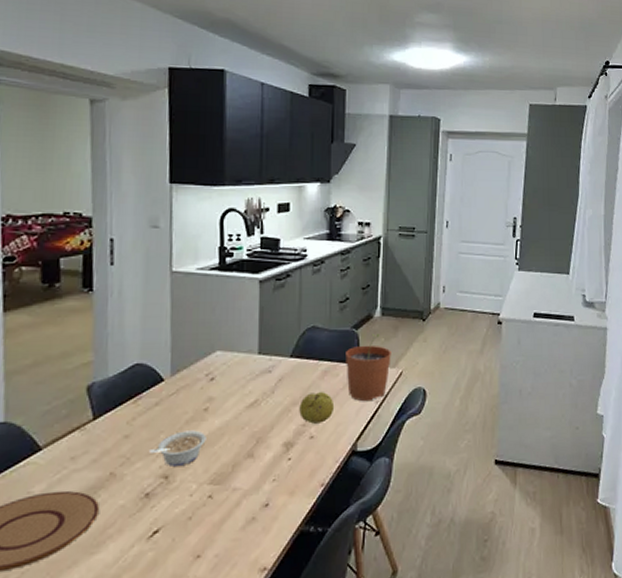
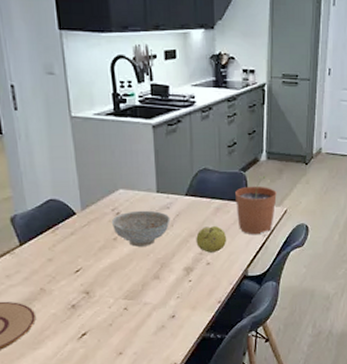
legume: present [149,430,206,466] -> none [71,256,118,284]
decorative bowl: none [203,374,271,418] -> present [111,210,170,247]

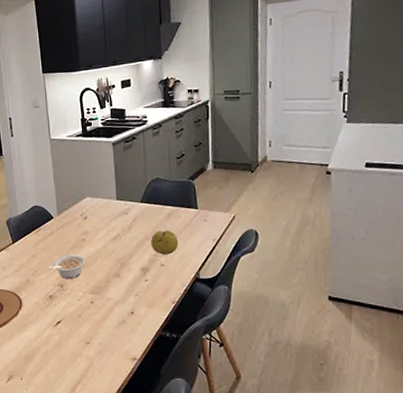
legume: none [71,256,118,284] -> present [49,254,86,279]
decorative bowl: present [111,210,170,247] -> none [80,215,128,247]
plant pot: present [235,176,277,235] -> none [185,184,225,240]

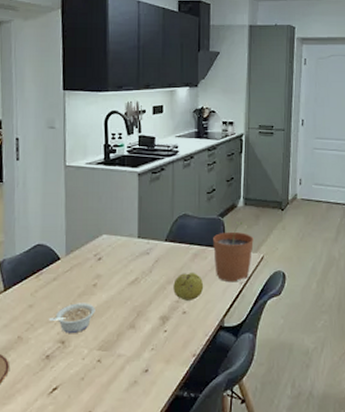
plant pot: none [185,184,225,240] -> present [213,222,254,283]

